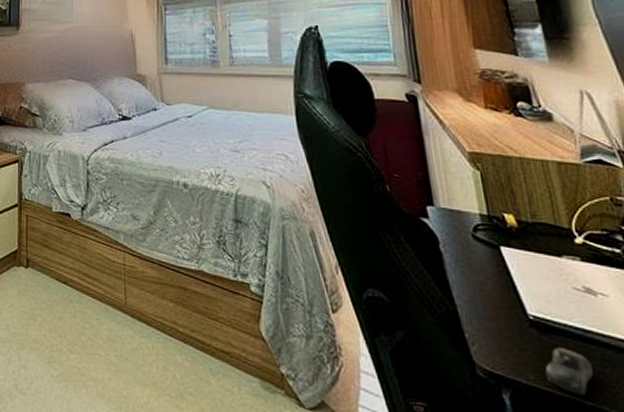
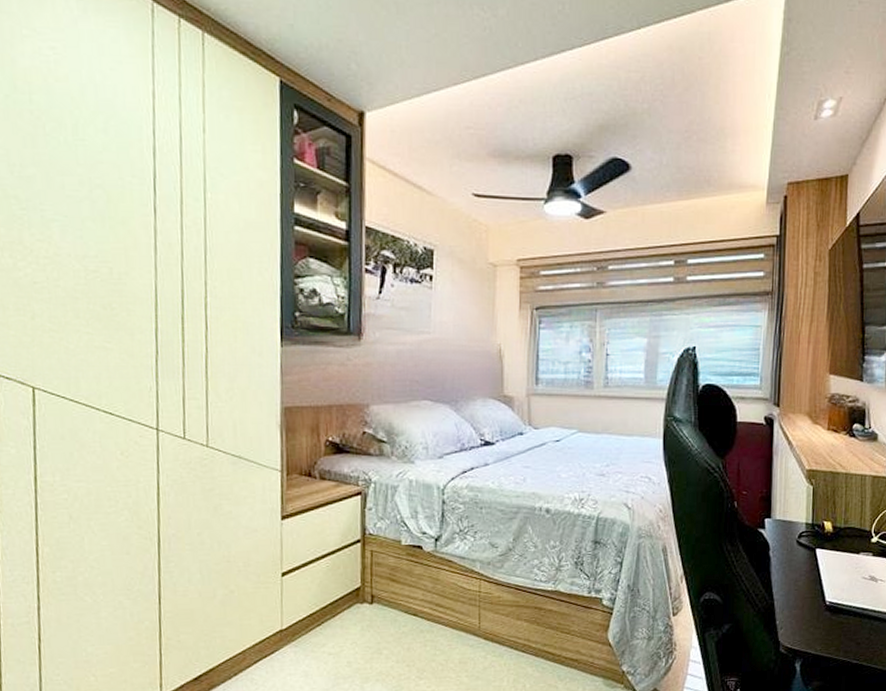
computer mouse: present [545,348,593,396] -> none [829,624,862,657]

